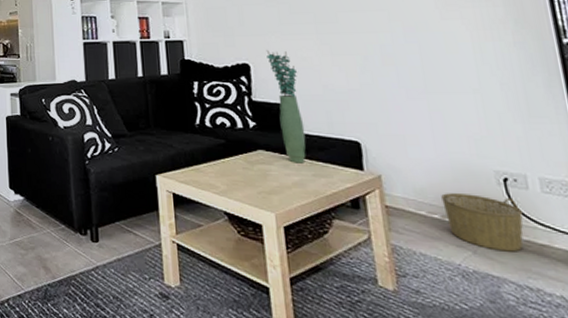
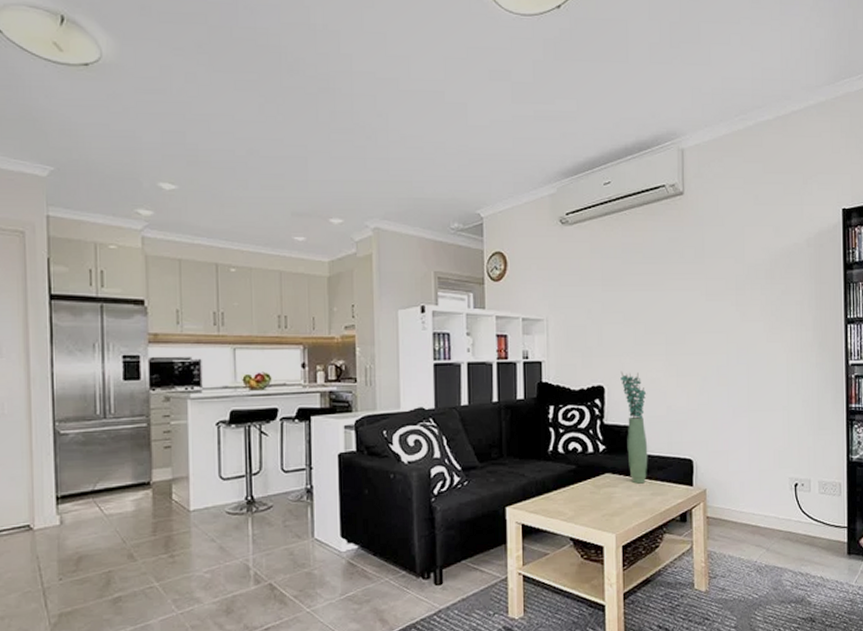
basket: present [441,193,524,252] -> none [749,499,804,546]

